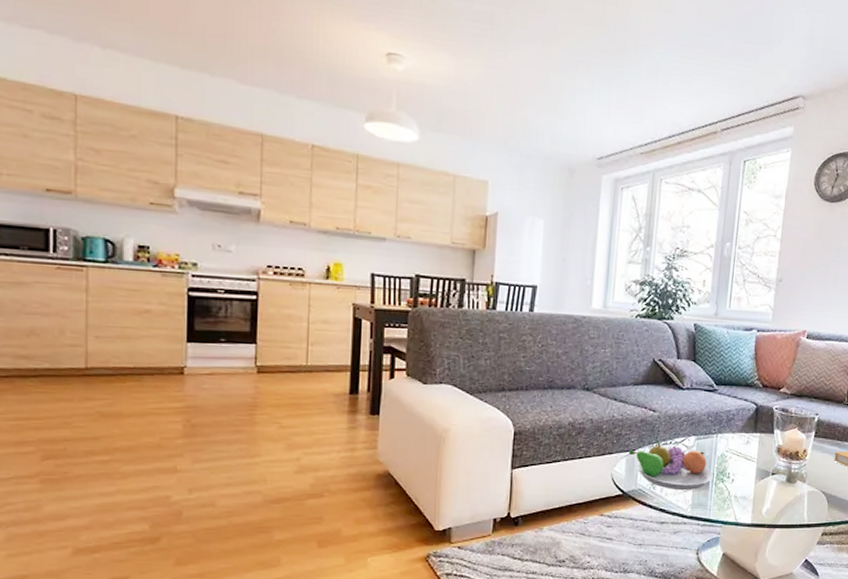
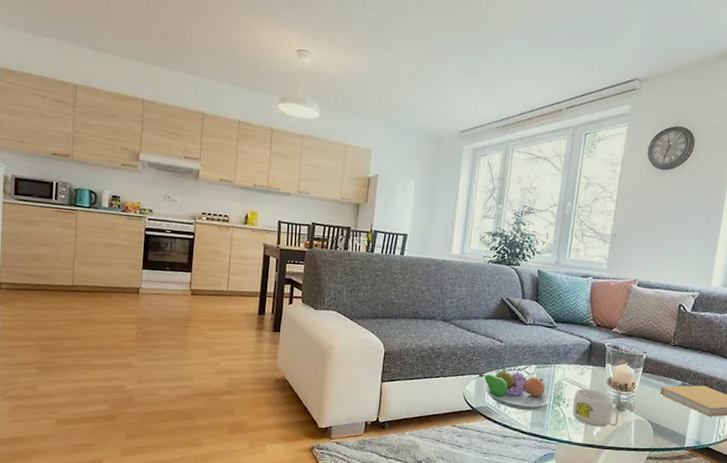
mug: none [738,460,791,503] -> present [572,388,620,427]

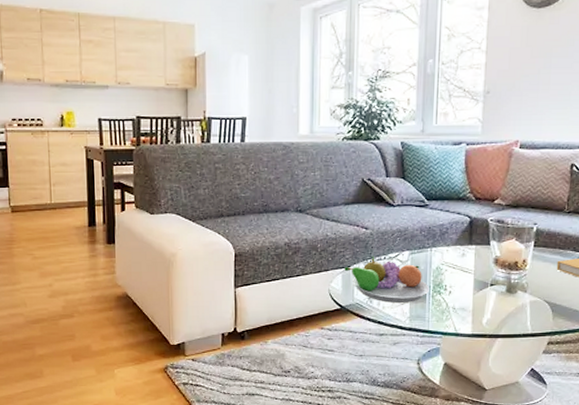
mug: present [572,388,620,427] -> none [456,272,511,314]

